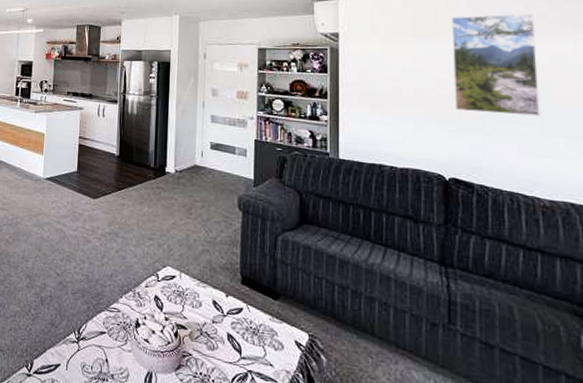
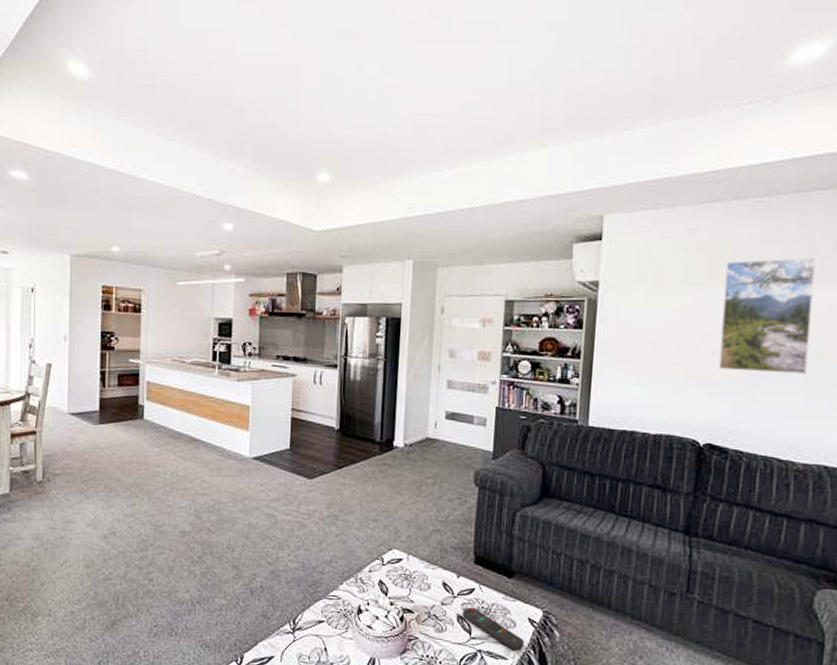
remote control: none [233,326,292,375] -> present [463,607,524,652]

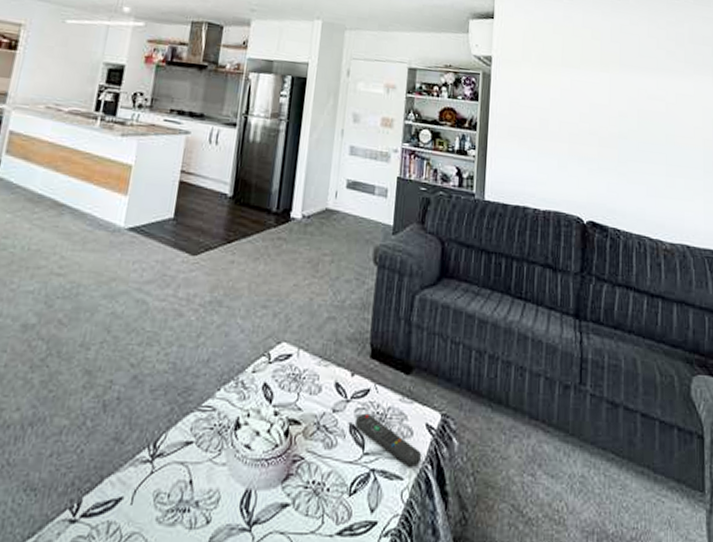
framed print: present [718,257,816,375] -> none [594,48,666,156]

